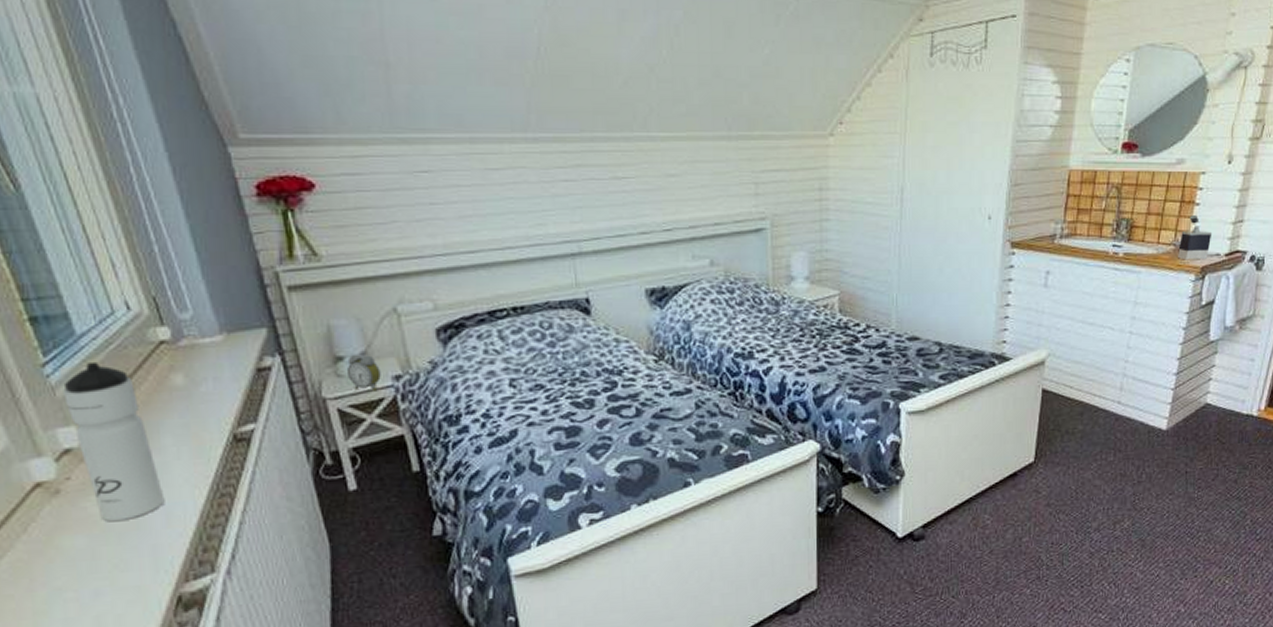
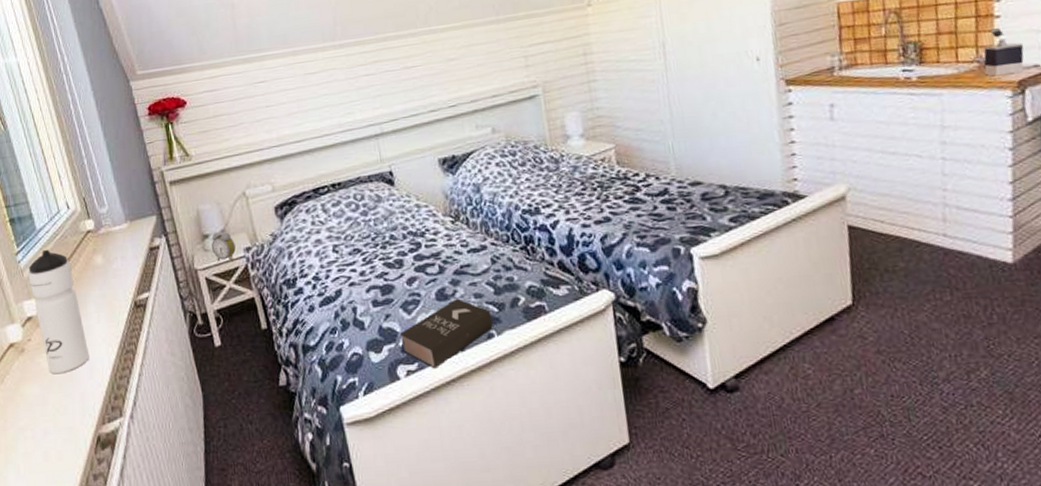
book: none [584,444,690,518] -> present [399,298,493,369]

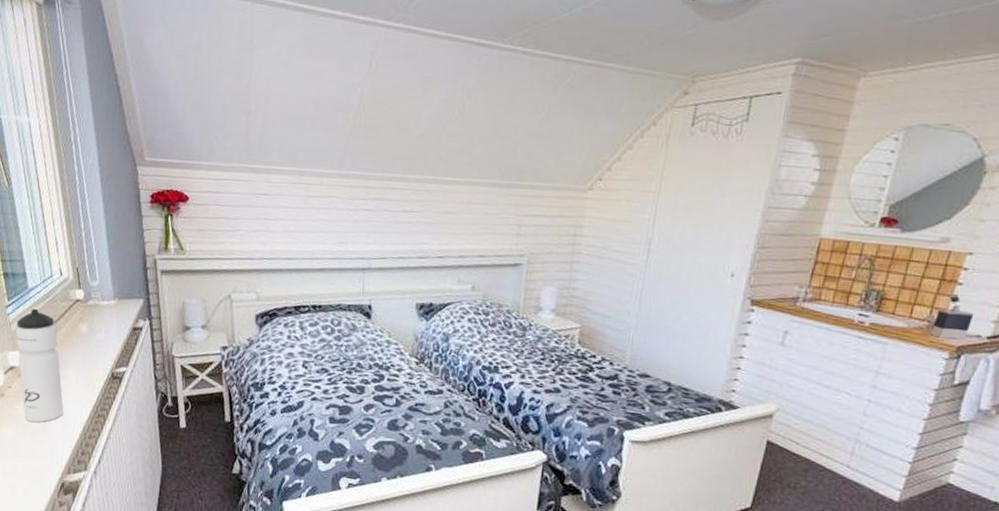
alarm clock: present [211,232,236,262] -> none [190,327,214,356]
book: present [399,298,493,369] -> none [348,431,434,487]

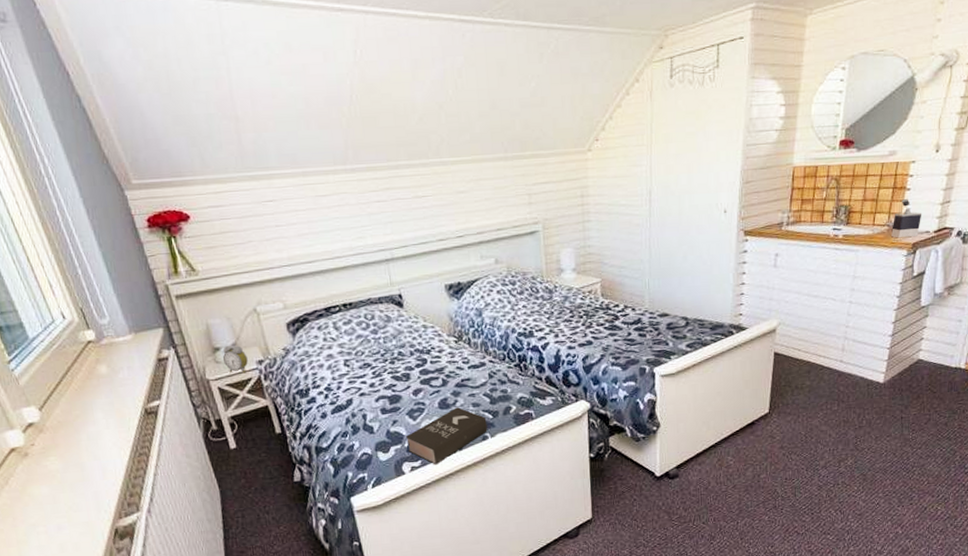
water bottle: present [15,308,64,423] -> none [24,358,101,476]
alarm clock: none [190,327,214,356] -> present [222,345,248,373]
book: none [348,431,434,487] -> present [405,407,488,465]

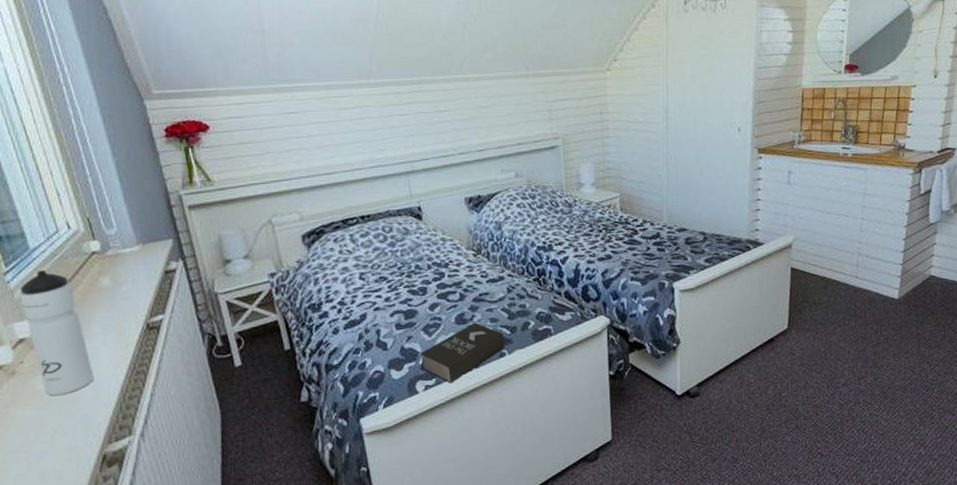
water bottle: none [24,358,101,476] -> present [19,269,94,396]
alarm clock: present [222,345,248,373] -> none [233,258,260,287]
perfume bottle: present [891,198,922,239] -> none [897,120,926,158]

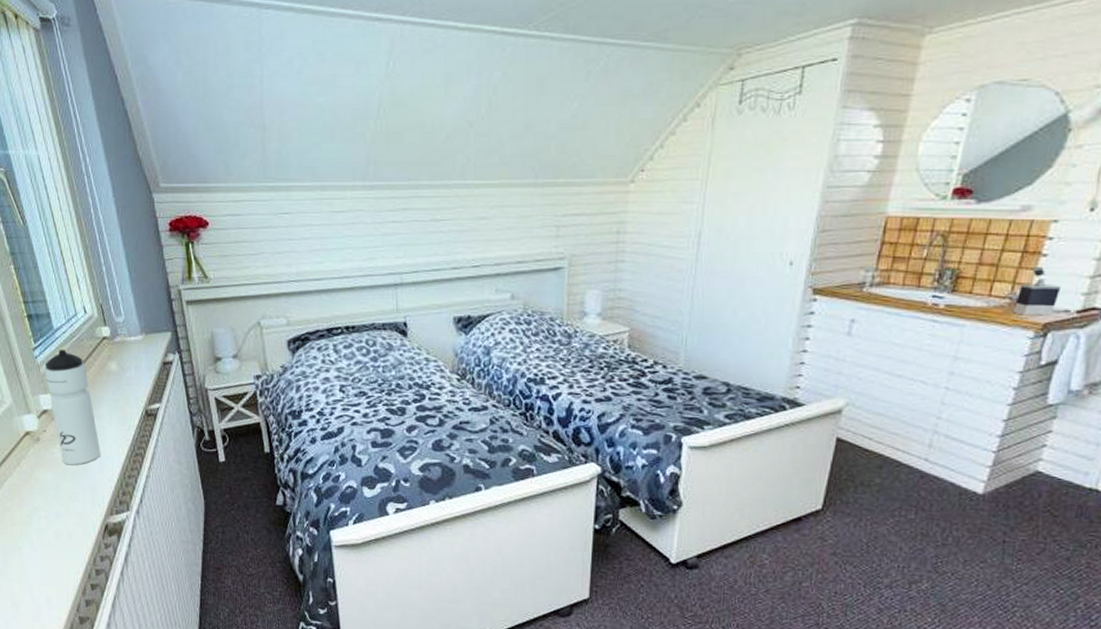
book: present [420,322,505,384] -> none [393,451,482,510]
perfume bottle: none [897,120,926,158] -> present [1014,266,1062,316]

